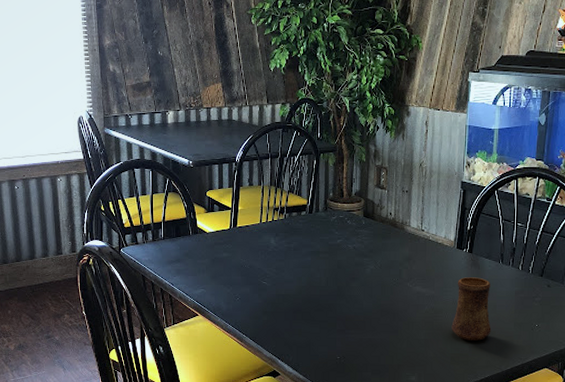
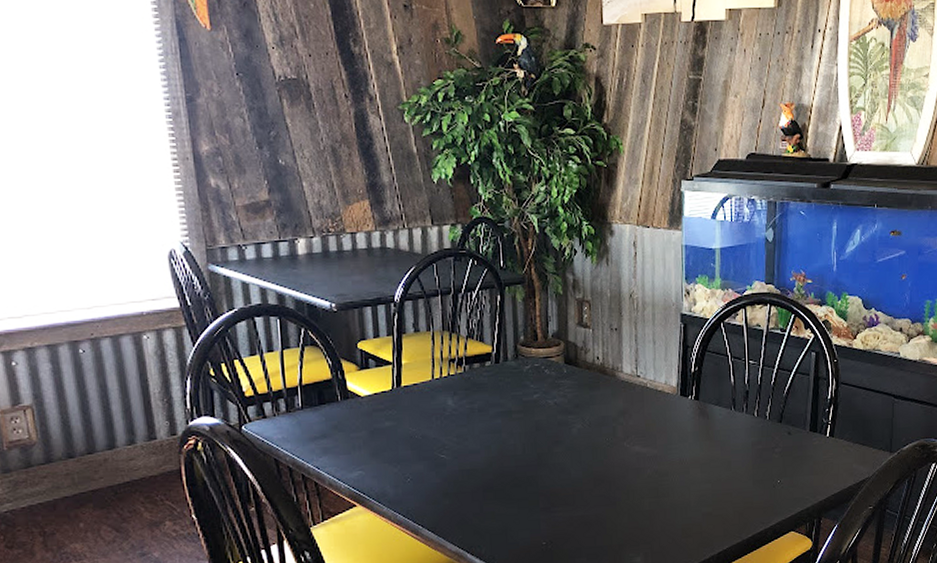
cup: present [451,277,491,341] -> none [680,429,727,507]

